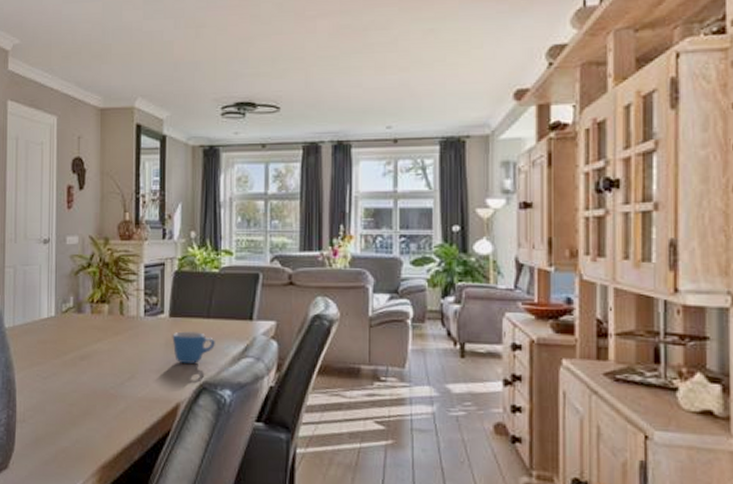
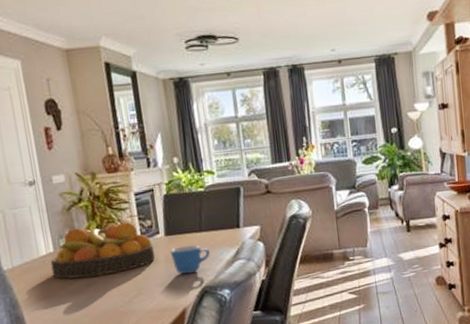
fruit bowl: none [49,294,156,350] -> present [50,221,155,279]

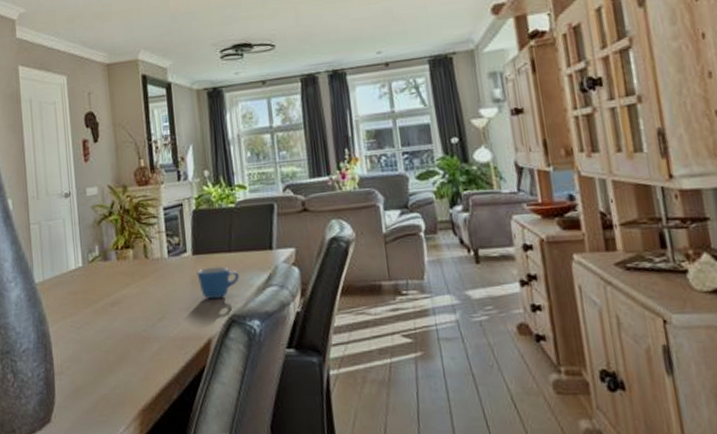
fruit bowl: present [50,221,155,279] -> none [78,237,181,296]

